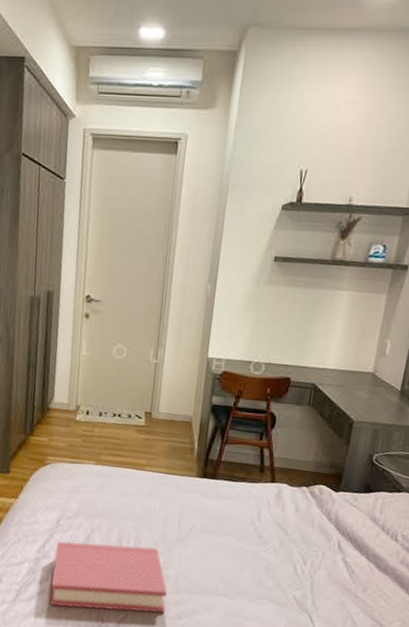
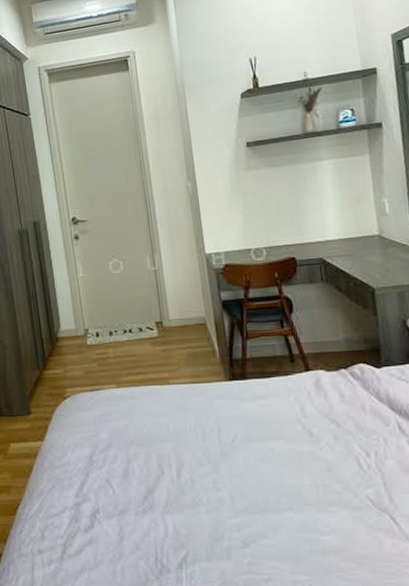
hardback book: present [50,541,167,613] -> none [94,467,228,556]

